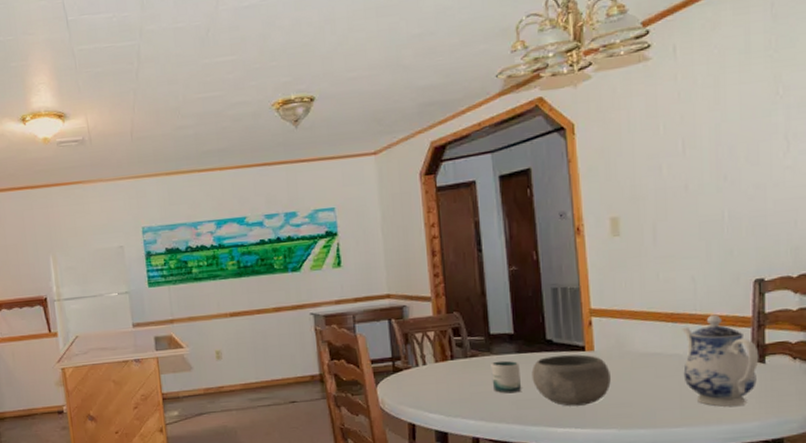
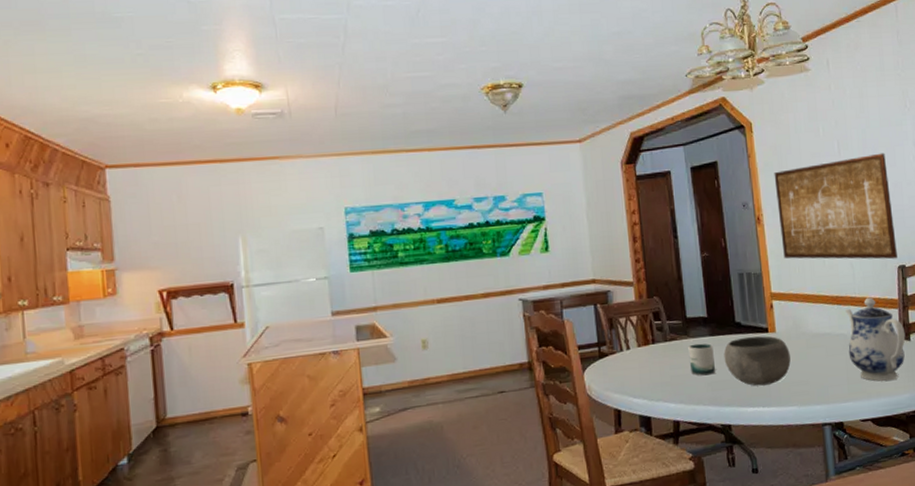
wall art: none [599,150,754,273] -> present [774,153,897,260]

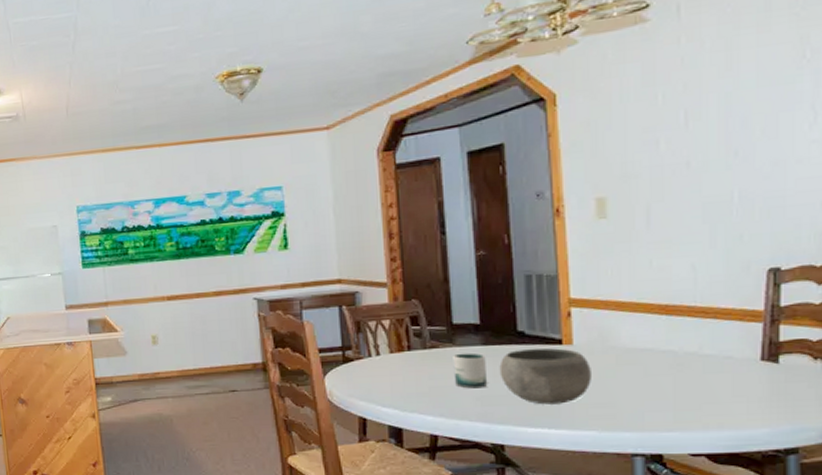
wall art: present [774,153,897,260] -> none [584,122,769,260]
teapot: present [845,297,906,381] -> none [678,307,771,410]

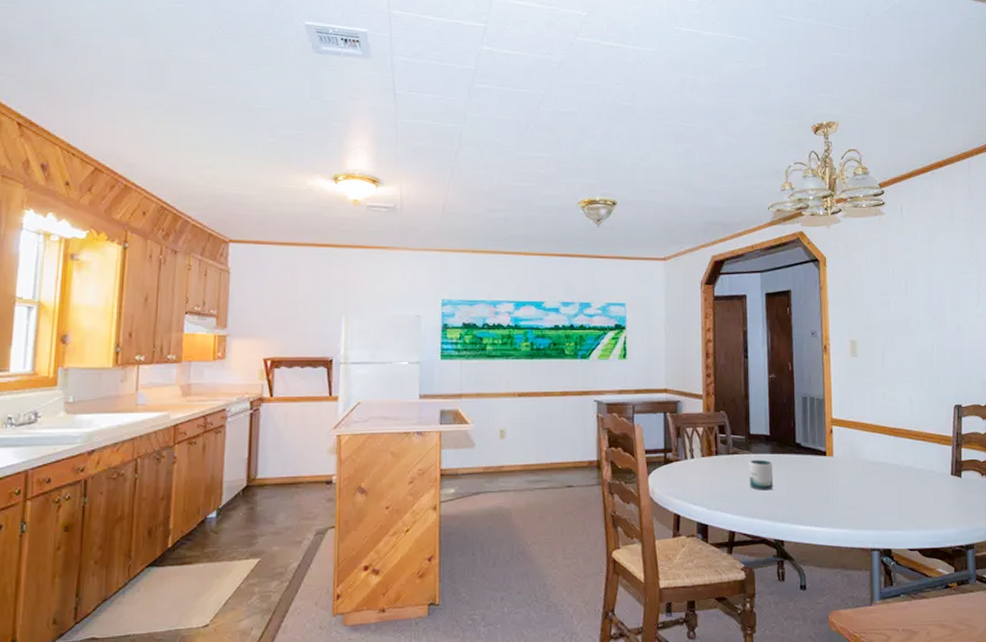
bowl: present [499,348,591,405] -> none [782,458,845,506]

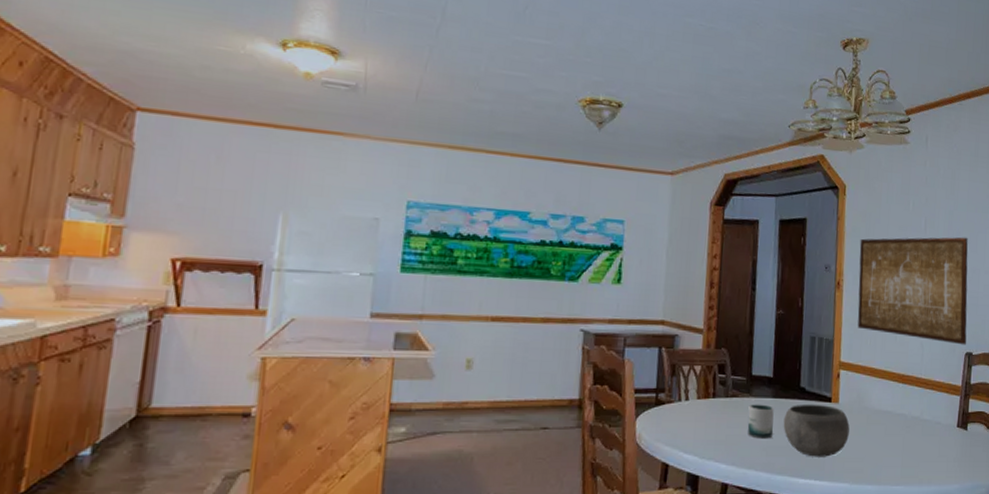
bowl: none [782,458,845,506] -> present [783,403,850,457]
wall art: none [843,297,954,398] -> present [857,237,968,345]

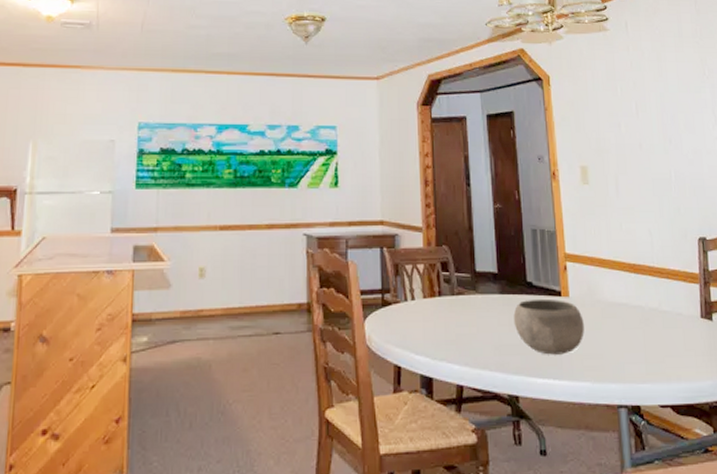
mug: present [747,404,774,439] -> none [476,301,505,337]
wall art: present [857,237,968,345] -> none [570,118,698,230]

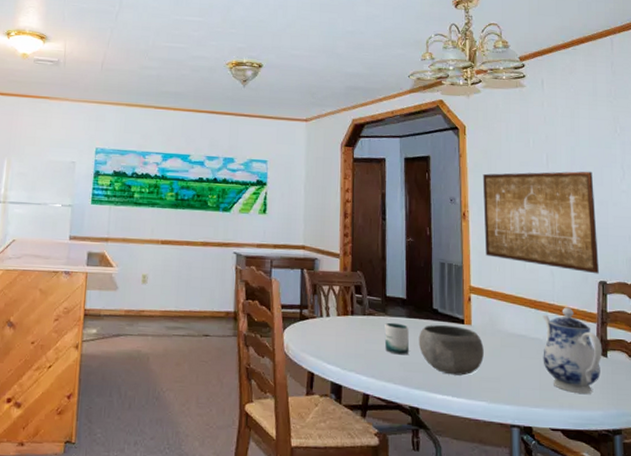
mug: none [476,301,505,337] -> present [384,322,410,355]
wall art: none [570,118,698,230] -> present [482,171,599,274]
teapot: none [643,269,708,363] -> present [542,307,603,394]

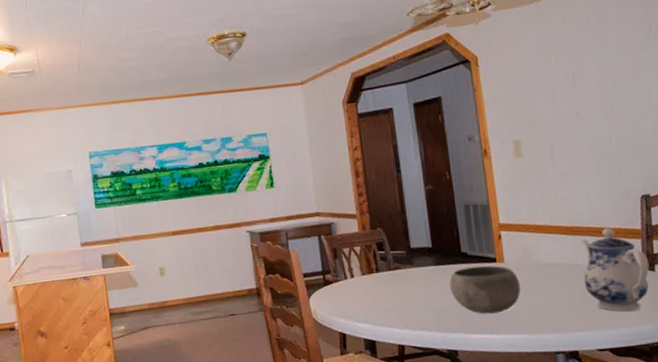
mug: present [384,322,410,355] -> none [412,272,442,303]
wall art: present [482,171,599,274] -> none [501,80,641,190]

